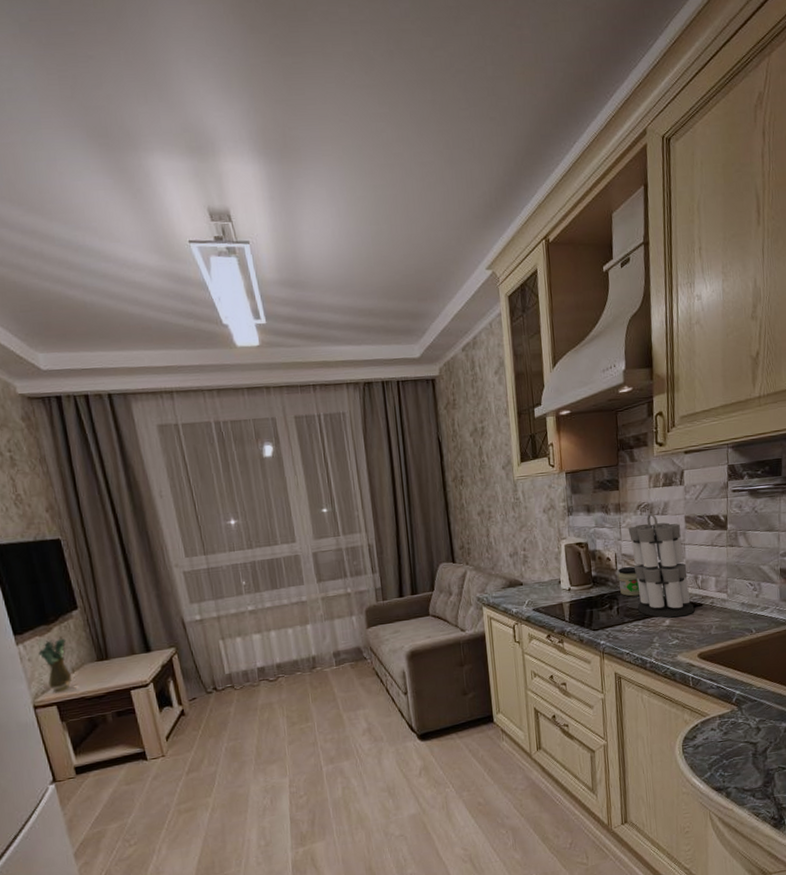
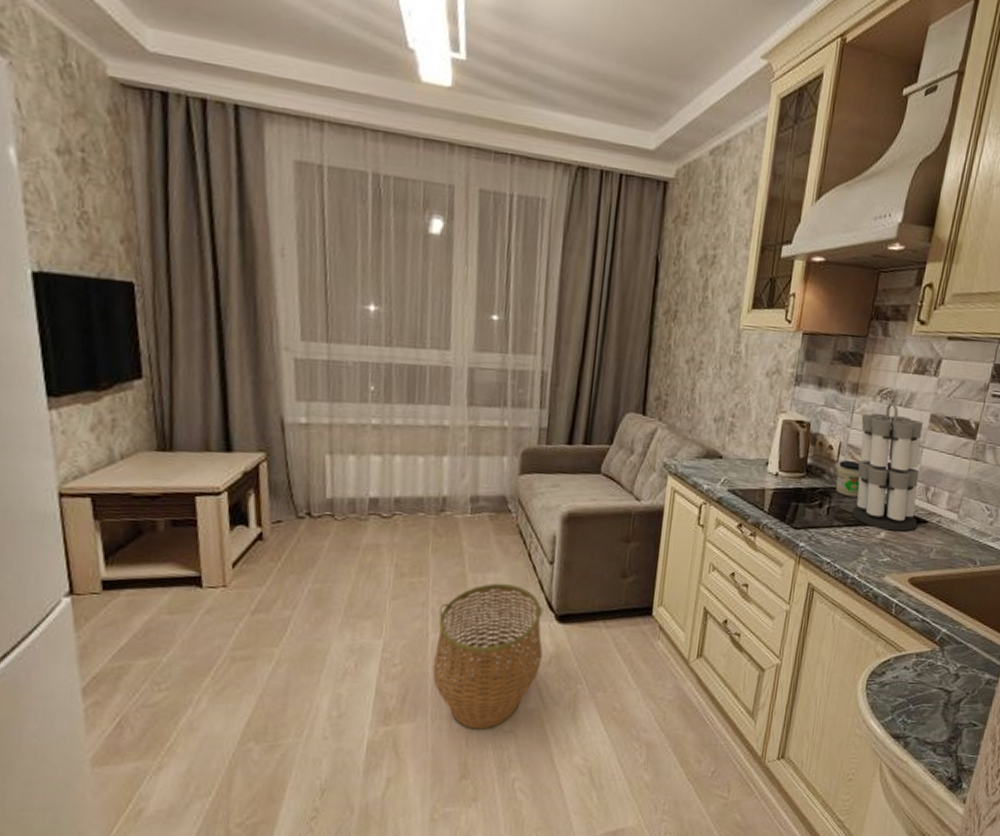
vase: present [38,636,72,693] -> none [77,410,119,482]
basket: none [326,716,414,839] -> present [432,583,544,730]

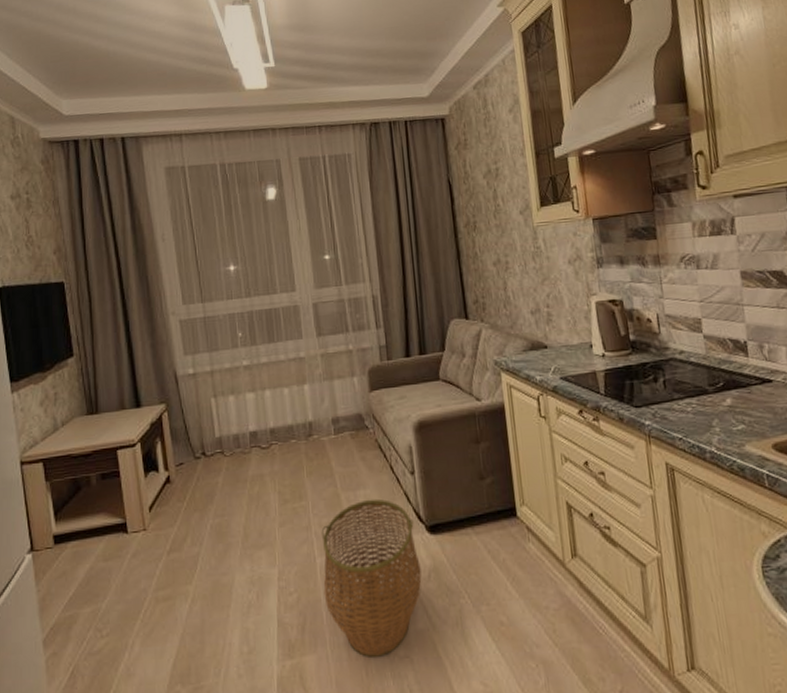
jar: present [836,460,860,498] -> none [662,330,692,367]
spice rack: present [852,402,923,532] -> none [670,267,763,396]

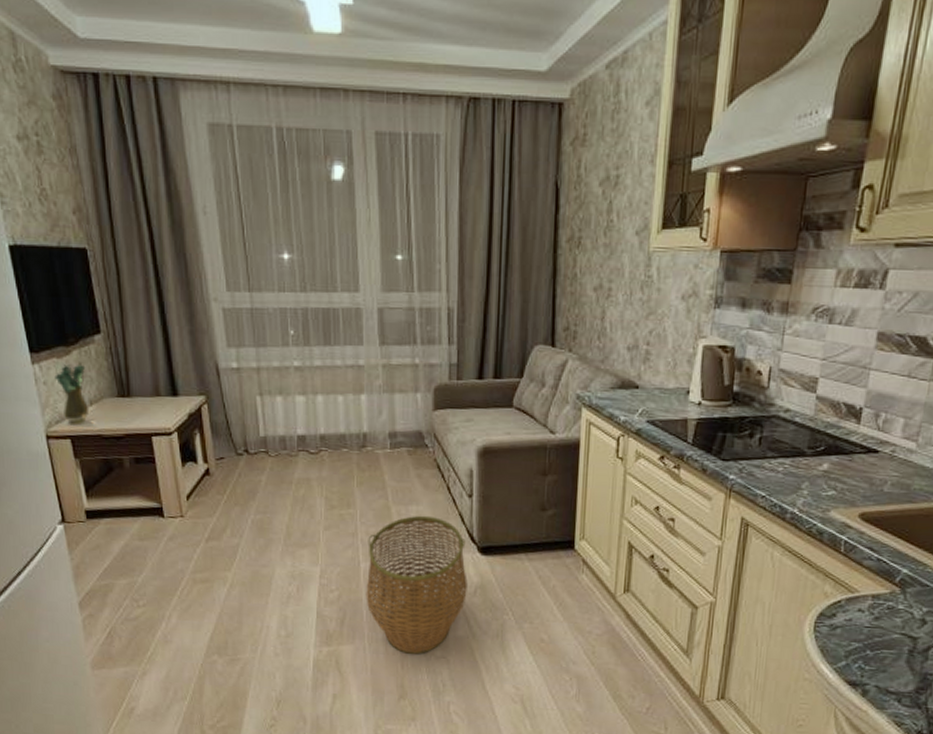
vase: none [31,386,61,449] -> present [55,362,90,426]

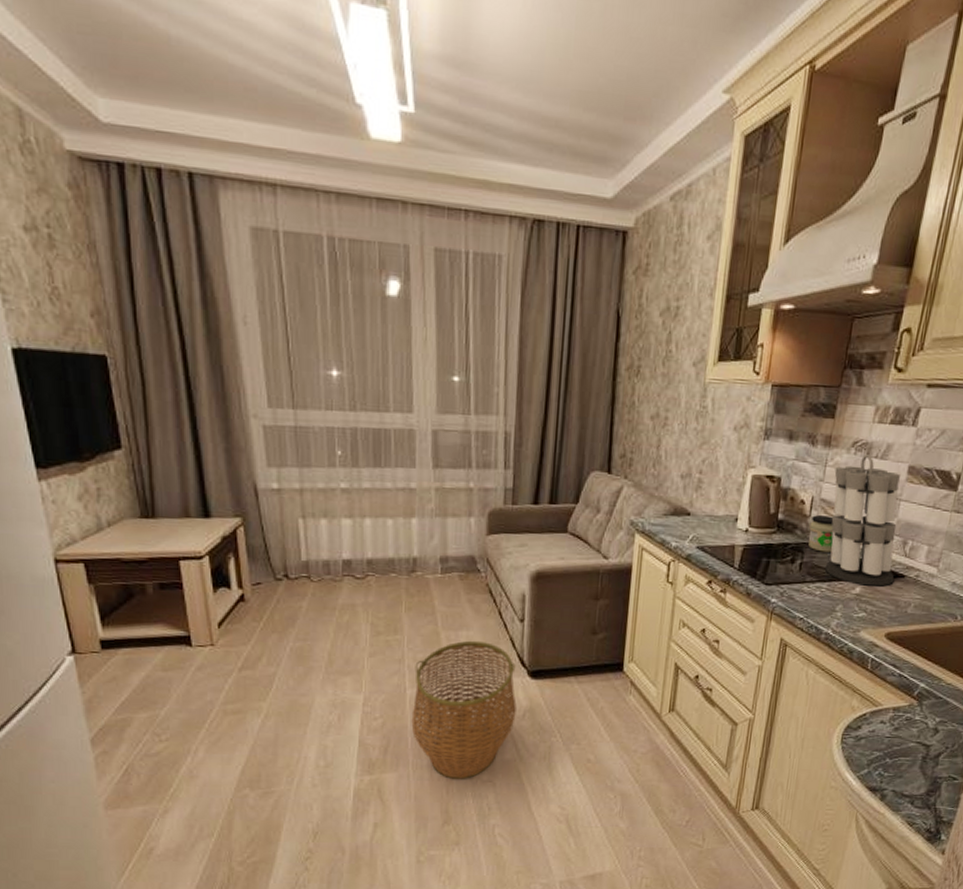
vase: present [55,362,90,426] -> none [66,480,107,549]
jar: none [767,387,796,426] -> present [808,515,834,553]
spice rack: none [788,321,868,463] -> present [825,454,900,587]

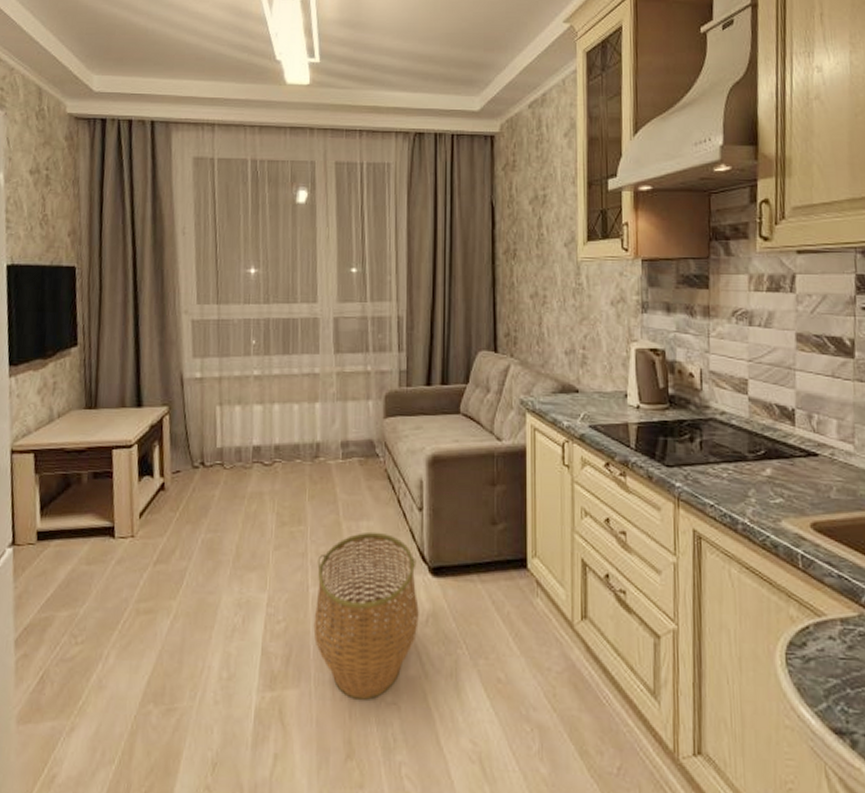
jar: present [808,515,834,553] -> none [703,389,733,429]
spice rack: present [825,454,900,587] -> none [719,323,808,467]

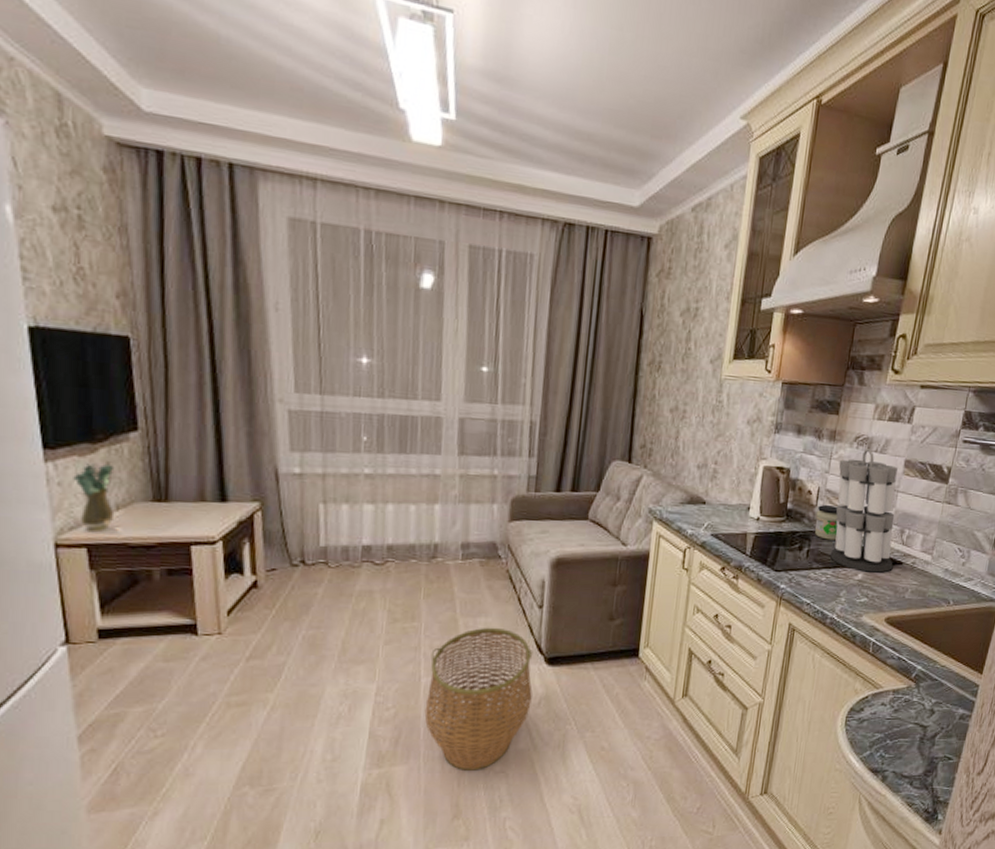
vase: none [28,374,59,439] -> present [73,462,115,533]
jar: none [703,389,733,429] -> present [815,505,838,541]
spice rack: none [719,323,808,467] -> present [831,449,898,573]

